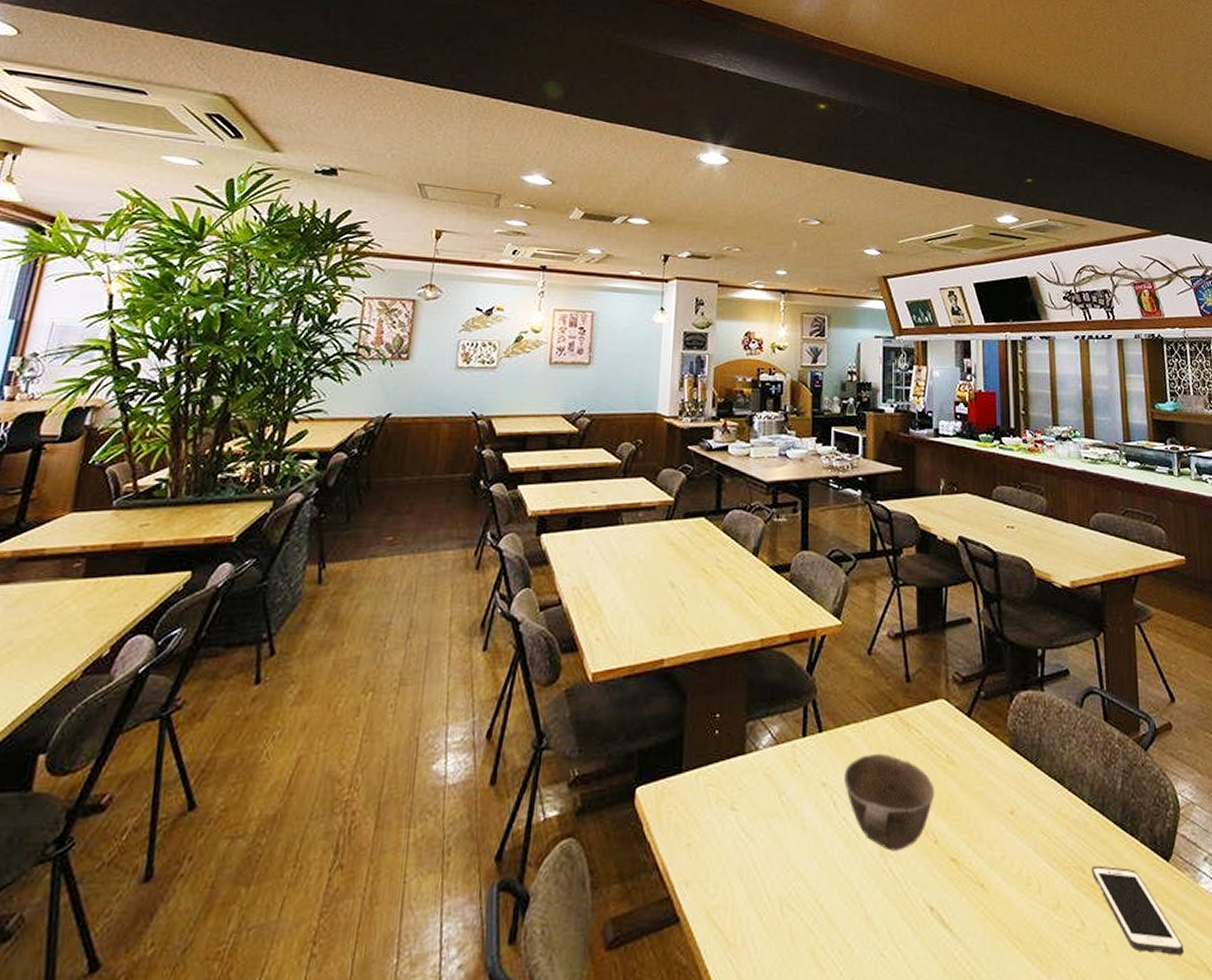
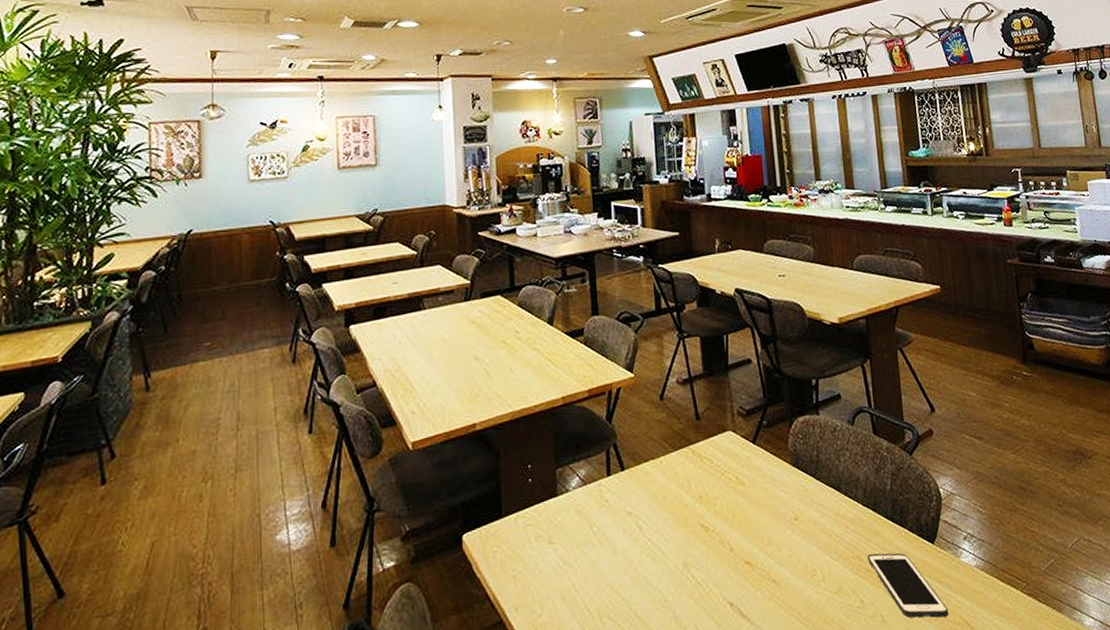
bowl: present [844,753,935,851] -> none [647,482,728,562]

